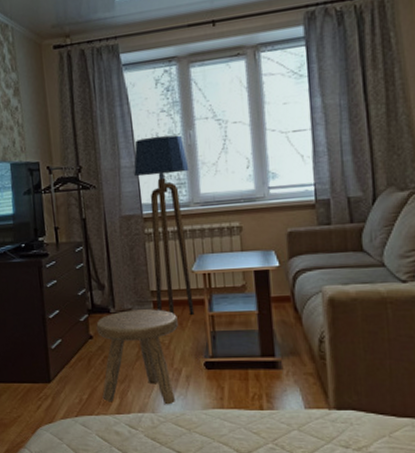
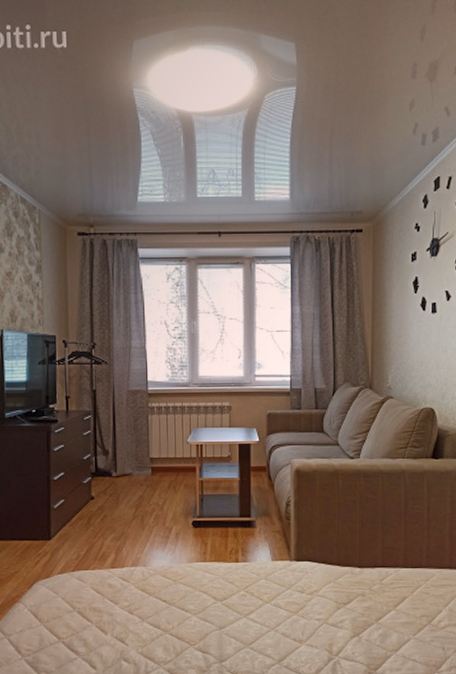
stool: present [96,309,178,405] -> none [98,474,172,559]
floor lamp: present [133,135,195,315] -> none [143,323,191,480]

